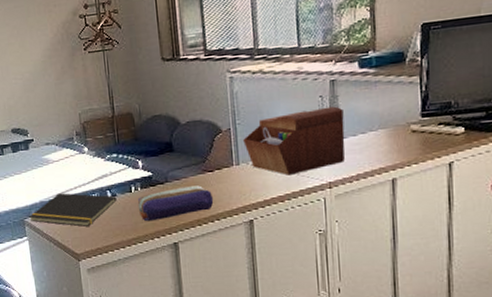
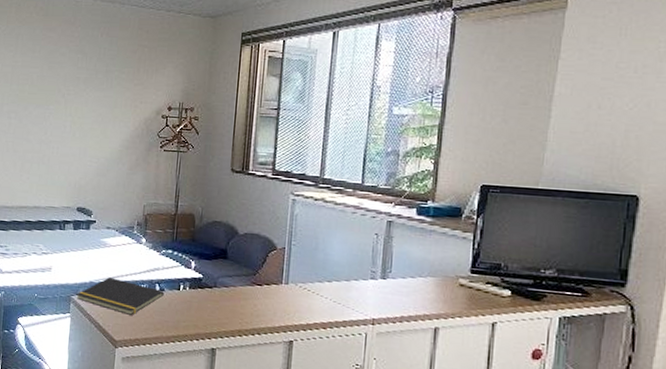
pencil case: present [137,184,214,222] -> none [183,294,258,323]
sewing box: present [243,106,345,175] -> none [295,244,396,304]

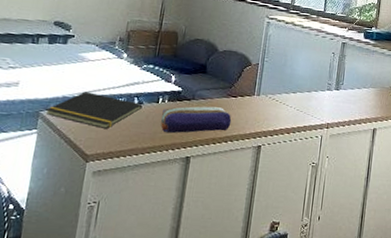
pencil case: none [183,294,258,323] -> present [160,105,232,133]

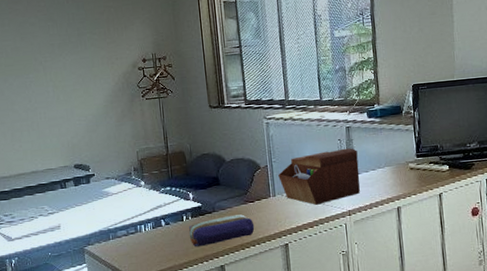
notepad: present [46,91,143,129] -> none [89,222,170,253]
sewing box: none [267,61,348,112] -> present [278,148,360,205]

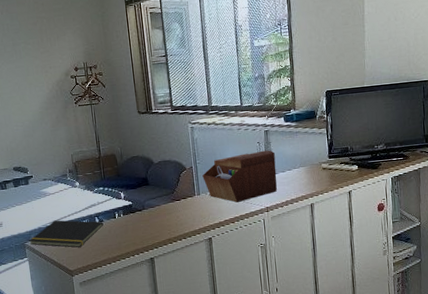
notepad: none [89,222,170,253] -> present [29,220,104,248]
pencil case: present [188,213,255,247] -> none [120,211,181,242]

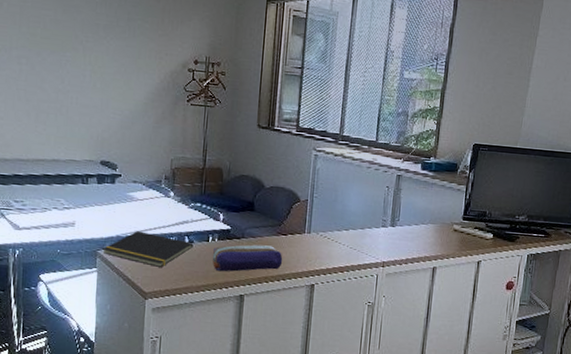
pencil case: none [120,211,181,242] -> present [212,244,283,272]
sewing box: present [202,150,277,202] -> none [317,196,404,250]

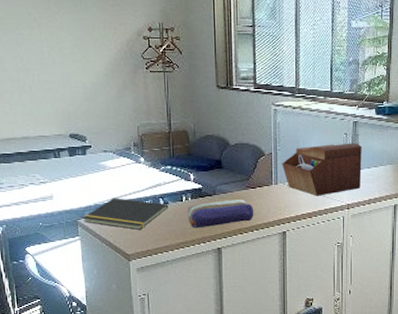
sewing box: none [317,196,404,250] -> present [282,143,362,196]

